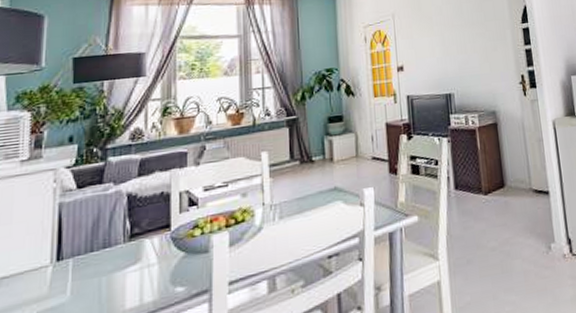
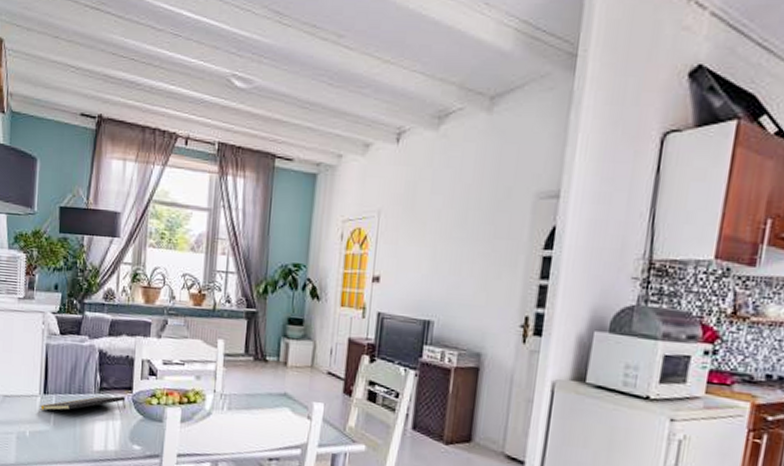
notepad: none [50,236,163,282] -> present [39,396,126,411]

